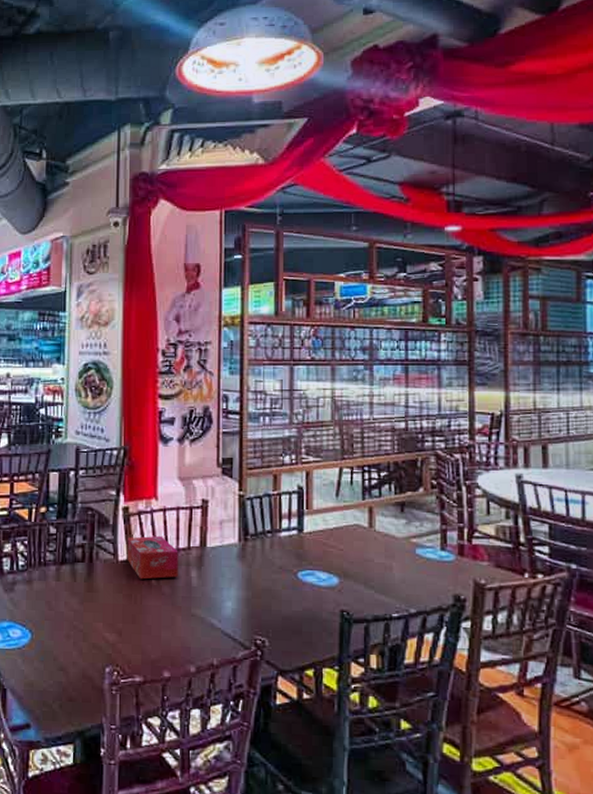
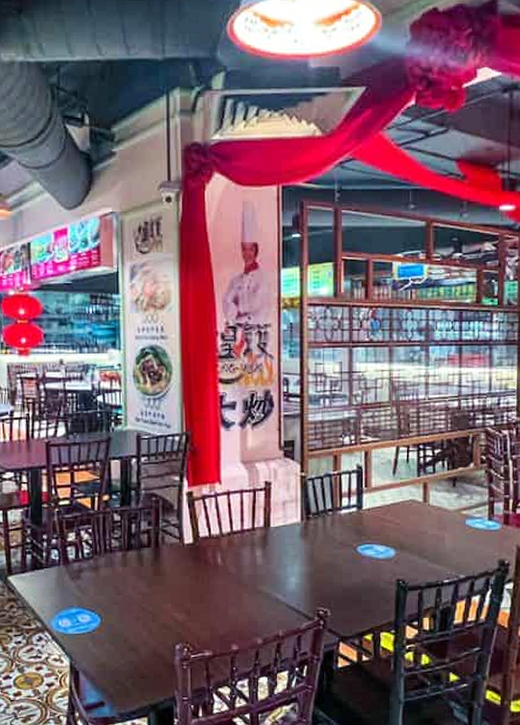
tissue box: present [127,535,178,580] -> none [192,518,243,561]

